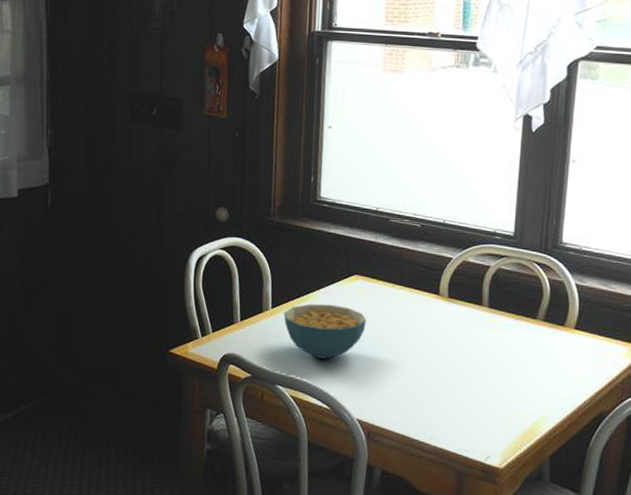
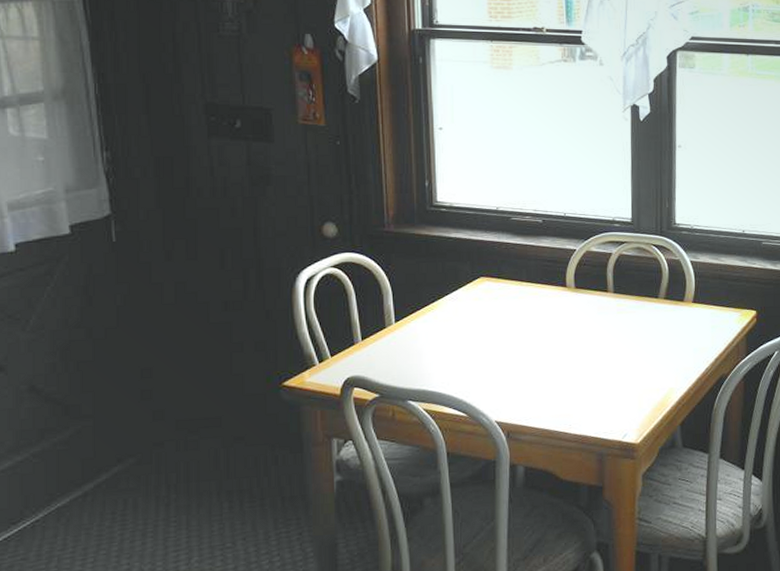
cereal bowl: present [284,304,367,359] -> none [409,310,496,367]

